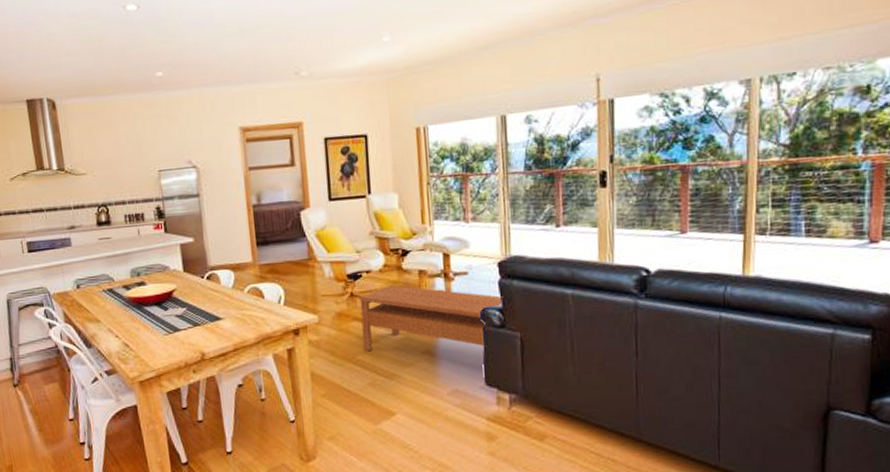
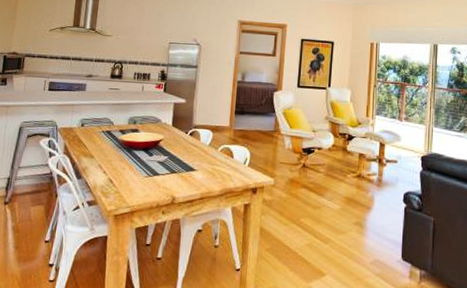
coffee table: present [359,285,504,351] -> none [307,162,423,226]

